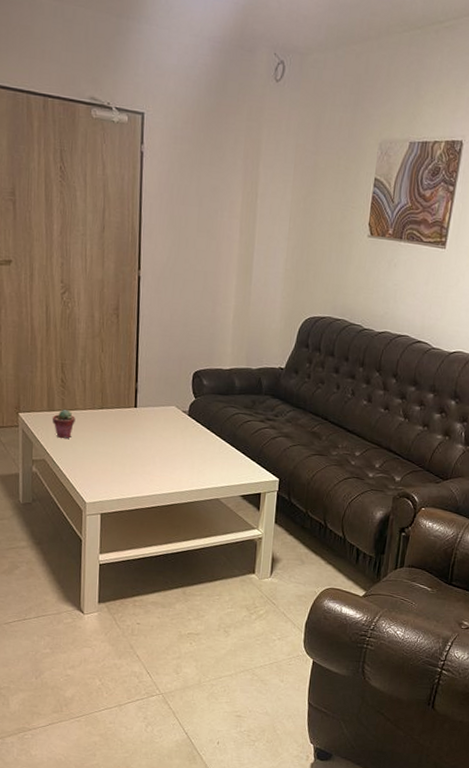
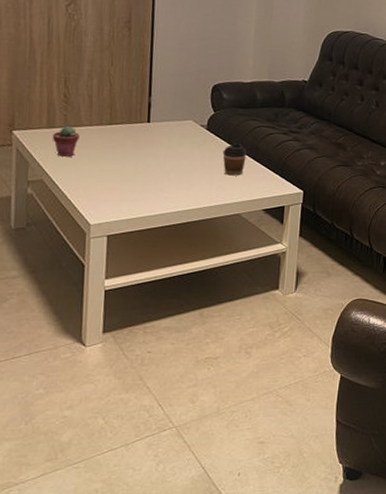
coffee cup: none [203,429,226,462] -> present [222,143,248,176]

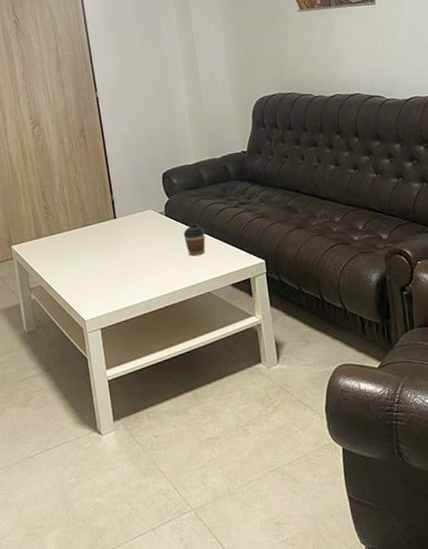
potted succulent: present [52,126,80,157] -> none [41,234,63,262]

